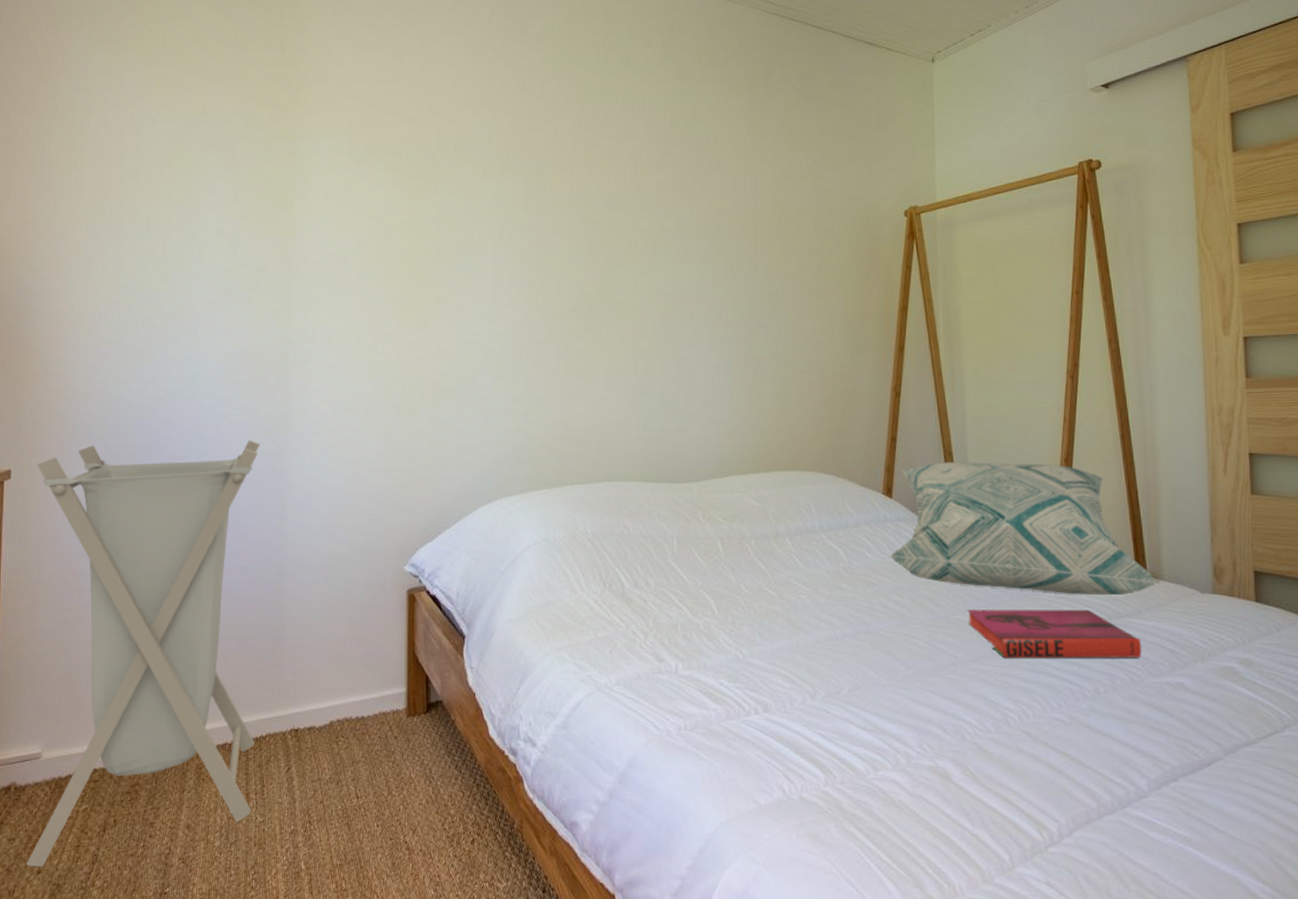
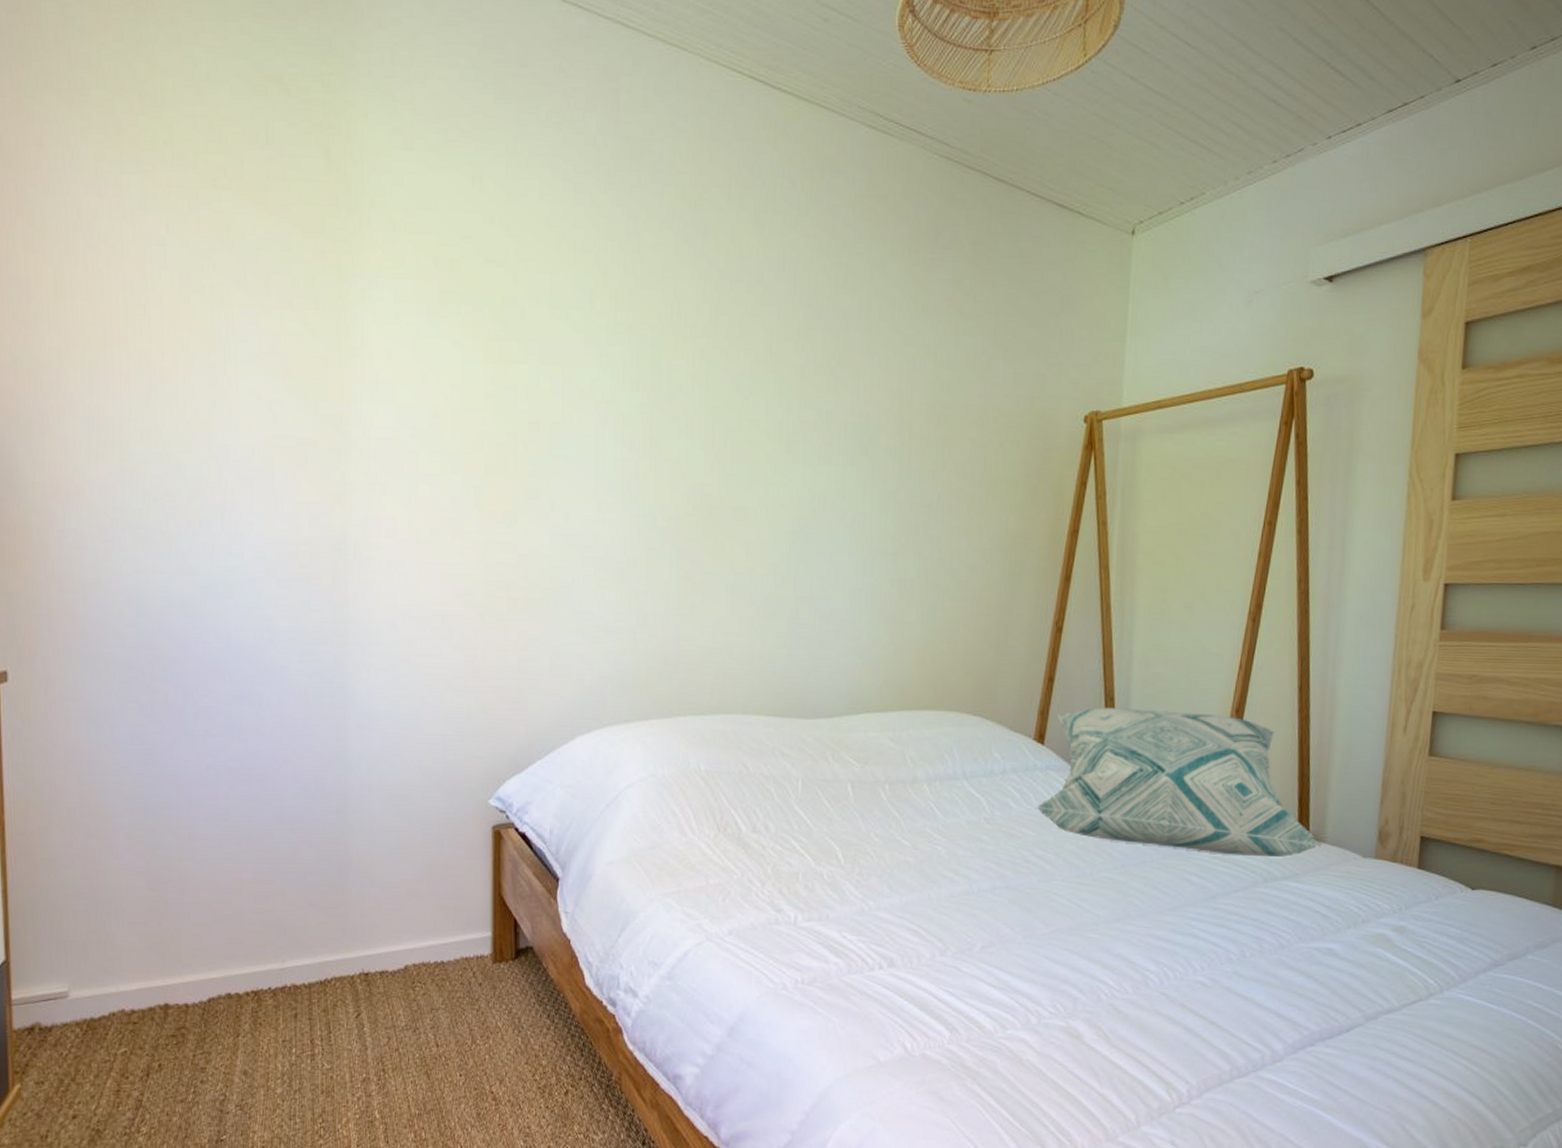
laundry hamper: present [25,440,260,867] -> none [39,646,319,1112]
hardback book: present [967,609,1142,658] -> none [1115,867,1295,922]

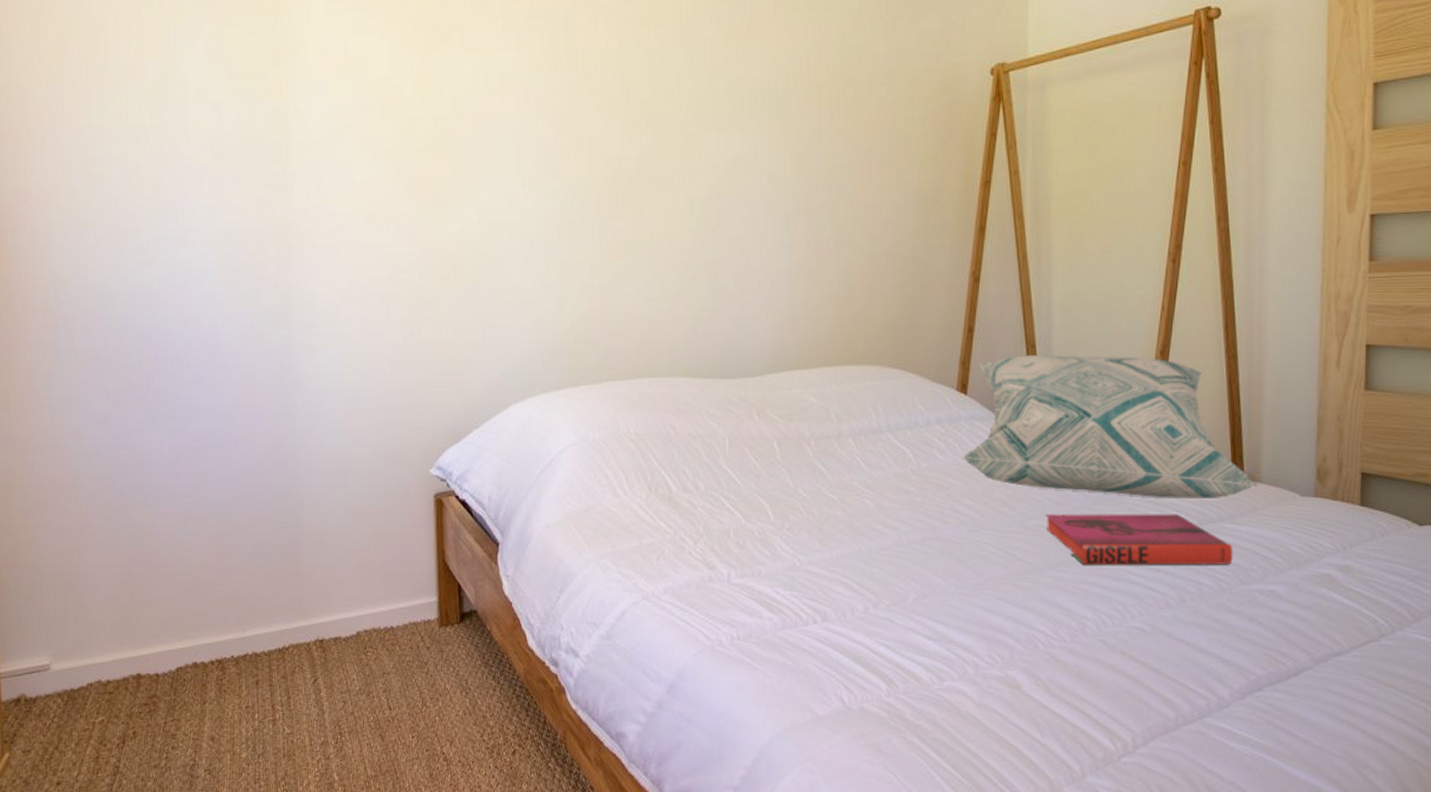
hardback book: none [1115,867,1295,922] -> present [1045,514,1233,565]

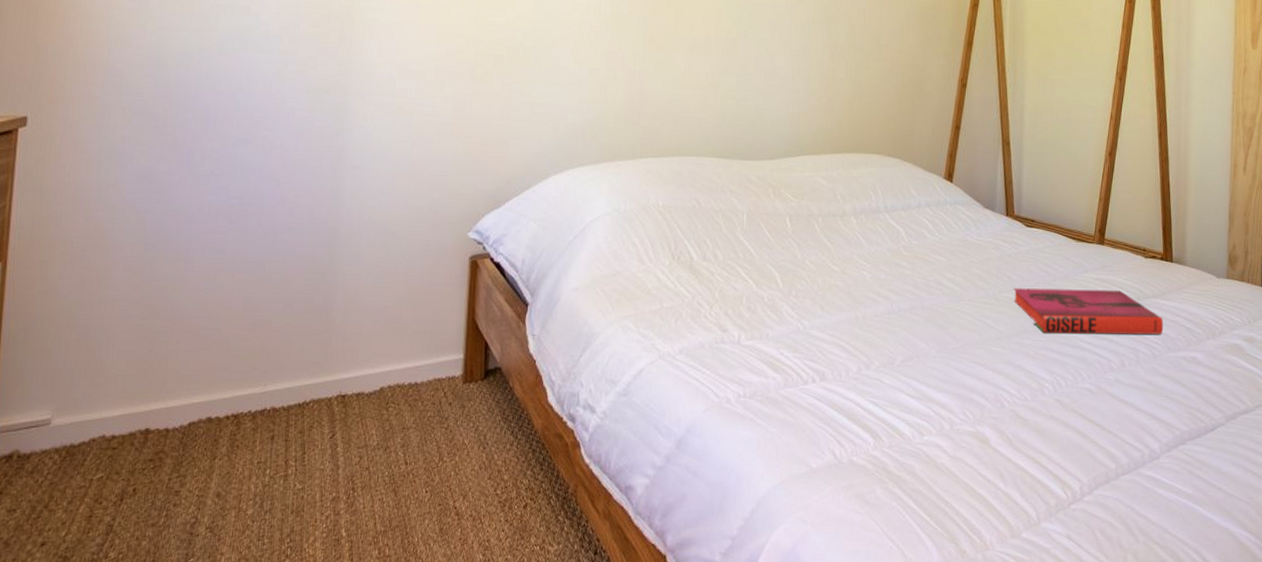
decorative pillow: present [962,355,1257,499] -> none [946,151,1182,279]

